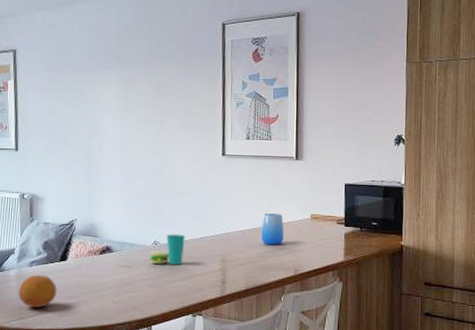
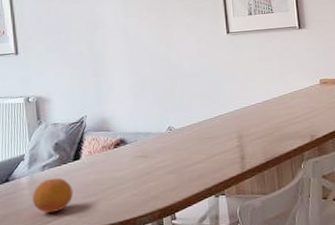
cup: present [149,234,185,265] -> none [165,116,200,150]
cup: present [260,213,284,245] -> none [273,83,297,115]

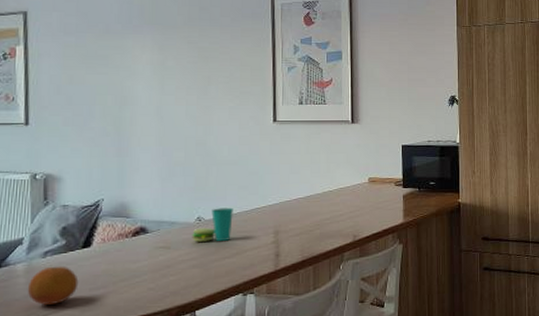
cup: none [165,116,200,150] -> present [192,207,233,242]

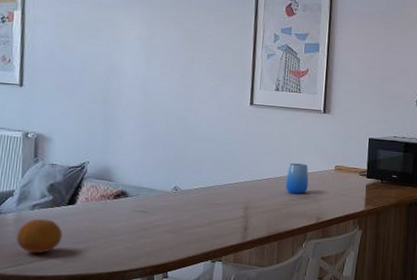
cup: present [192,207,233,242] -> none [168,180,208,211]
cup: none [316,179,341,212] -> present [285,163,309,194]

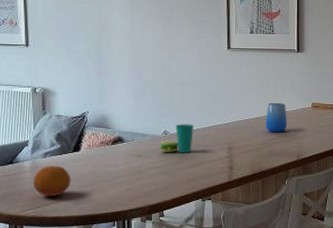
cup: none [168,180,208,211] -> present [160,124,193,153]

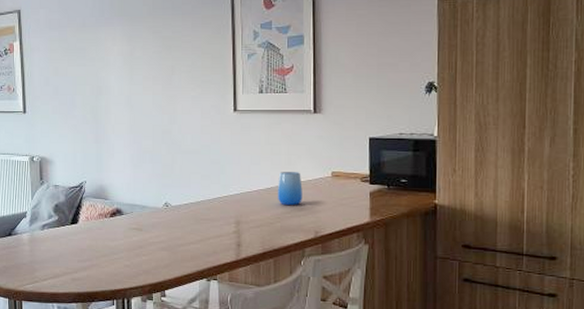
fruit: present [33,165,71,197] -> none [31,238,69,272]
cup: present [160,124,193,153] -> none [160,195,197,227]

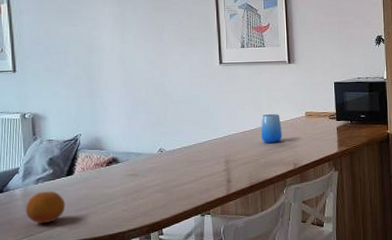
fruit: none [31,238,69,272] -> present [25,191,66,224]

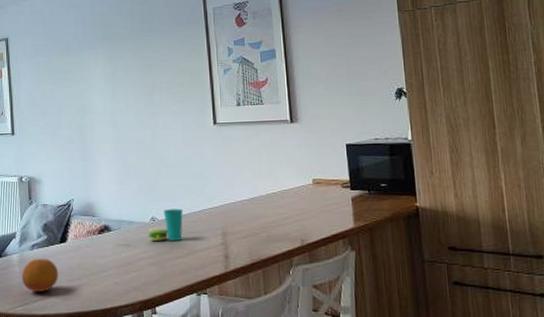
cup: none [155,140,189,170] -> present [148,208,183,241]
cup: present [260,114,282,143] -> none [260,181,286,214]

